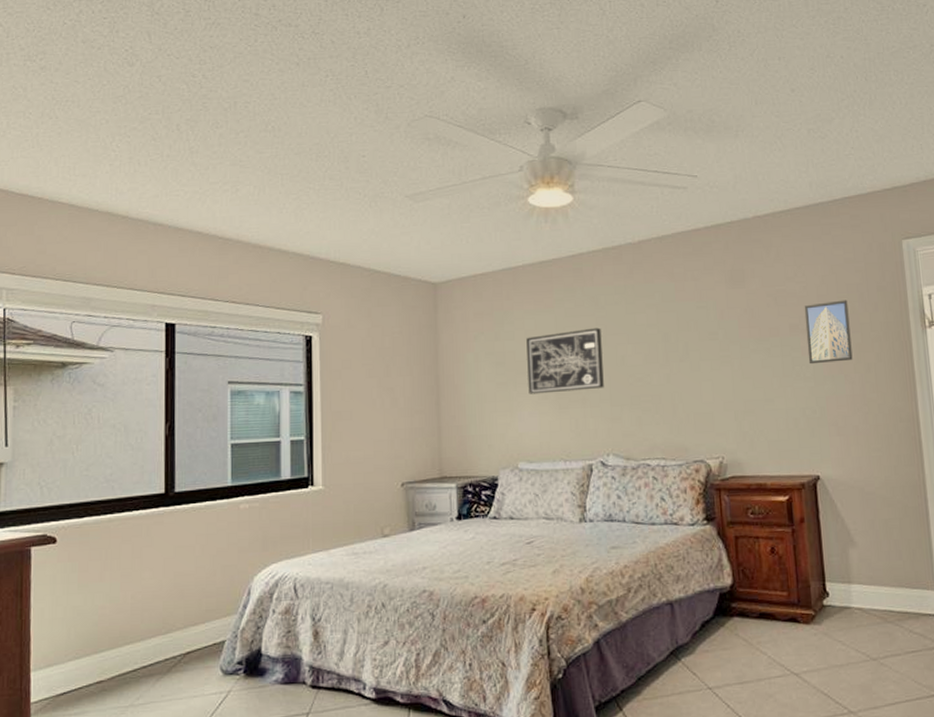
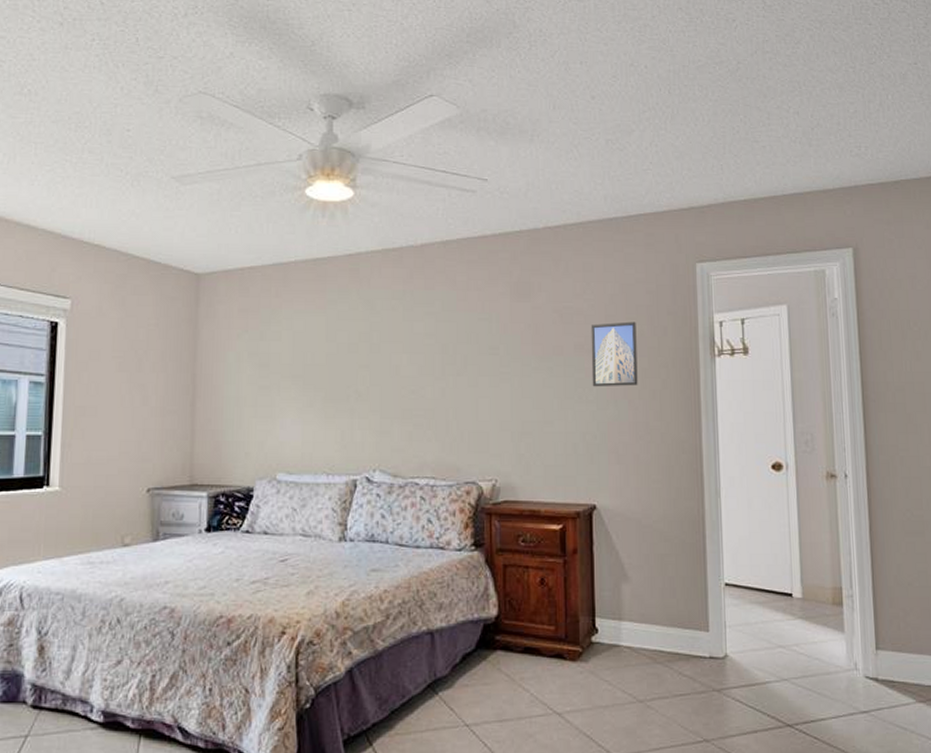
wall art: present [526,327,604,394] -> none [293,333,375,401]

